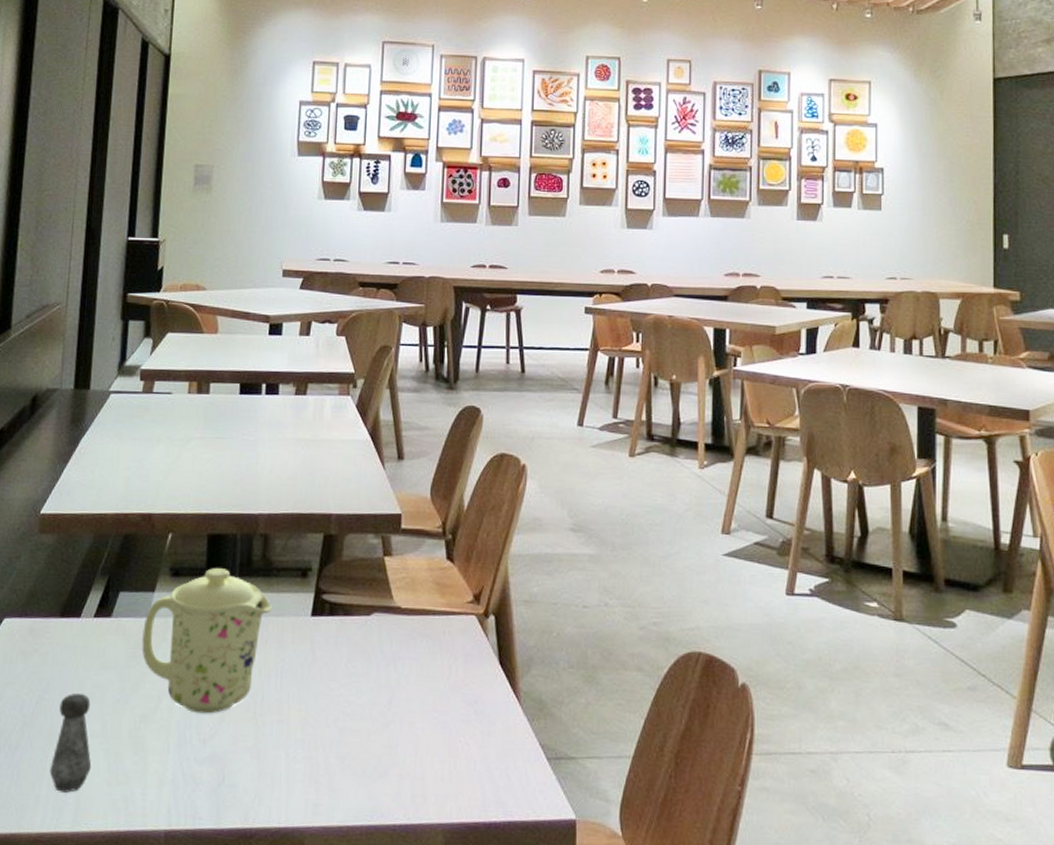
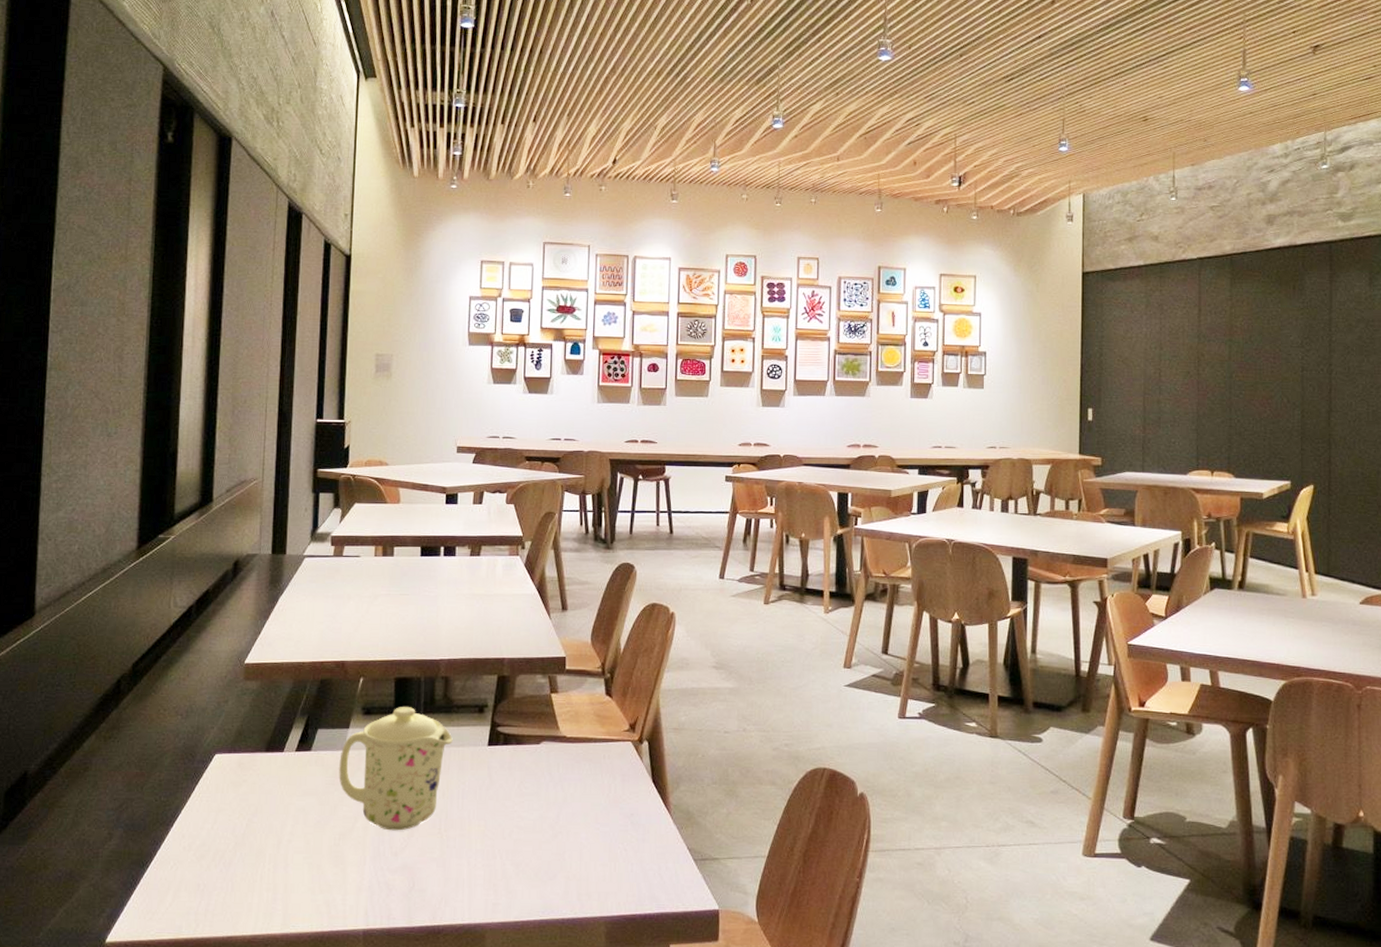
salt shaker: present [49,692,92,793] -> none [260,816,297,901]

